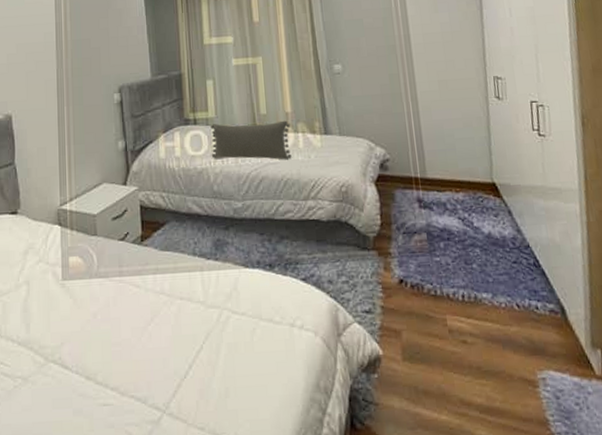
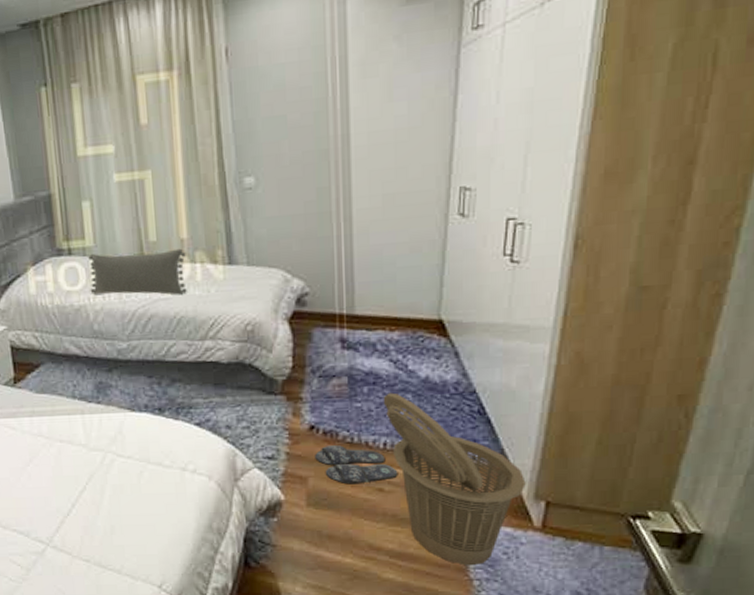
slippers: none [406,298,477,337] -> present [315,445,398,485]
laundry basket: none [456,247,583,419] -> present [383,392,526,566]

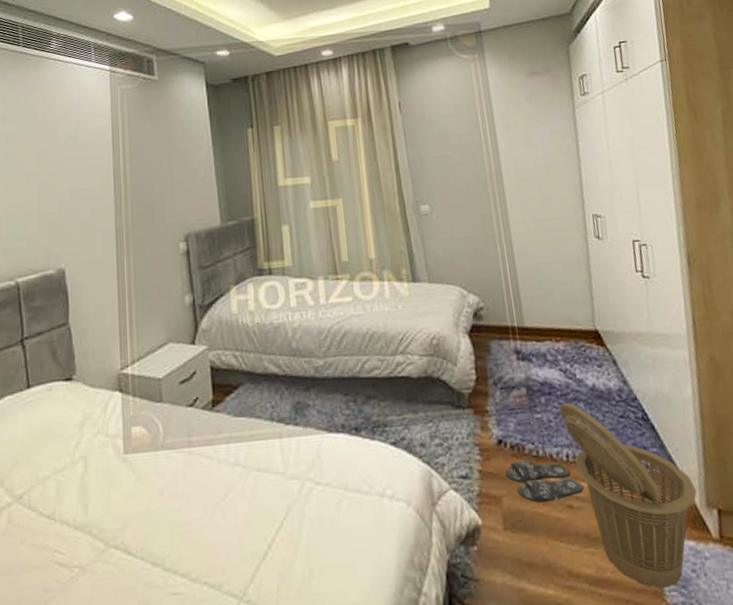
pillow: present [88,248,187,295] -> none [287,267,377,312]

